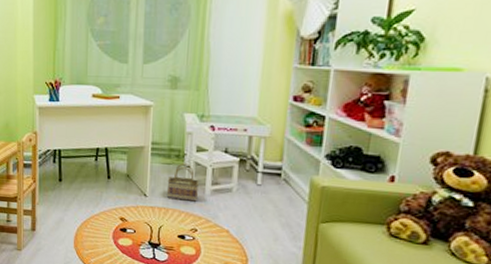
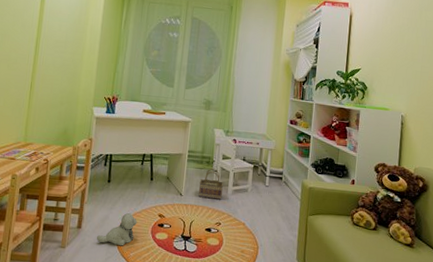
plush toy: none [52,216,96,251] -> present [96,213,137,246]

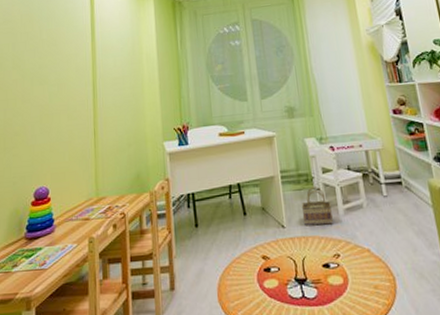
plush toy: present [96,213,137,246] -> none [194,261,238,305]

